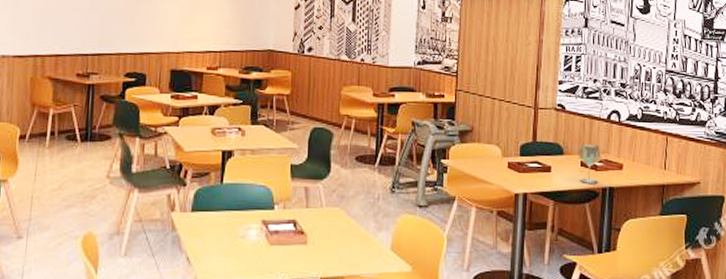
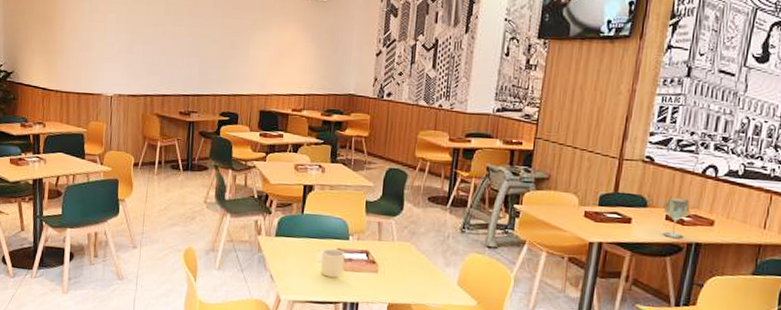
mug: none [244,221,271,254] -> present [321,249,346,278]

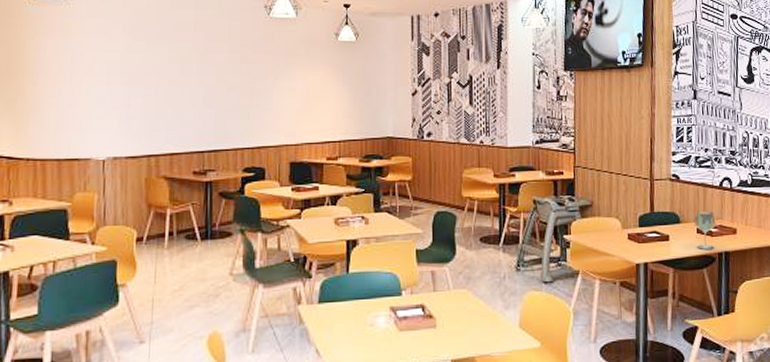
mug: present [321,249,346,278] -> none [372,308,400,341]

